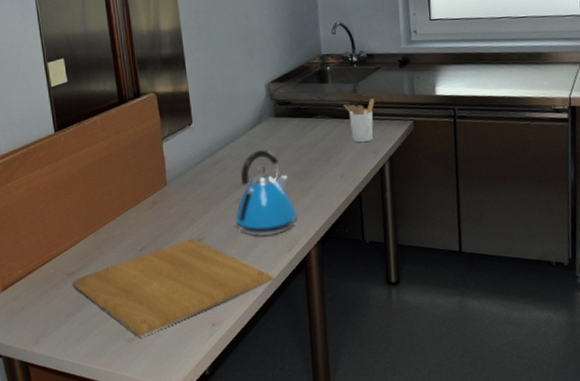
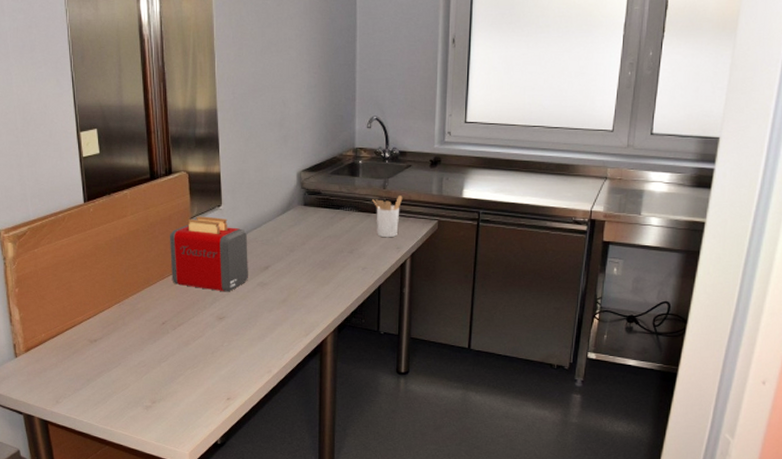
chopping board: present [72,237,275,337] -> none [94,316,291,405]
toaster: none [142,135,225,212] -> present [170,216,248,292]
kettle: present [235,150,297,236] -> none [256,237,317,320]

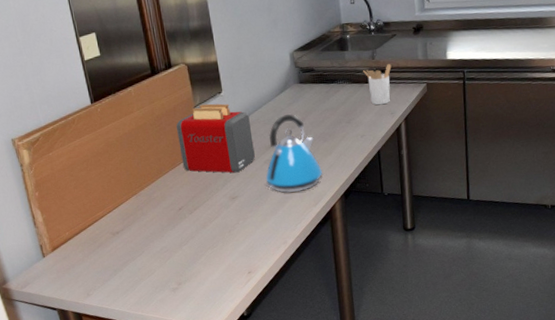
kettle: none [256,237,317,320] -> present [265,114,322,193]

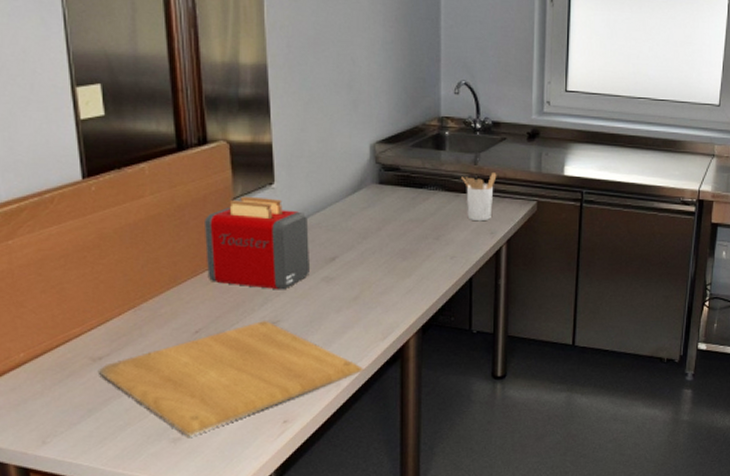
chopping board: none [117,196,304,286] -> present [97,319,364,436]
kettle: present [265,114,322,193] -> none [320,222,397,321]

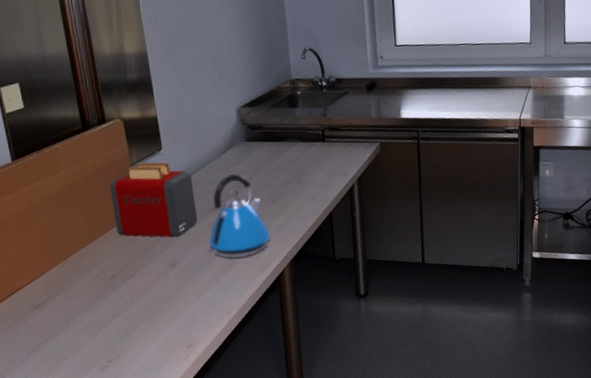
chopping board: present [97,319,364,436] -> none [38,263,250,364]
kettle: none [320,222,397,321] -> present [208,174,270,258]
utensil holder: present [462,173,497,222] -> none [314,122,344,165]

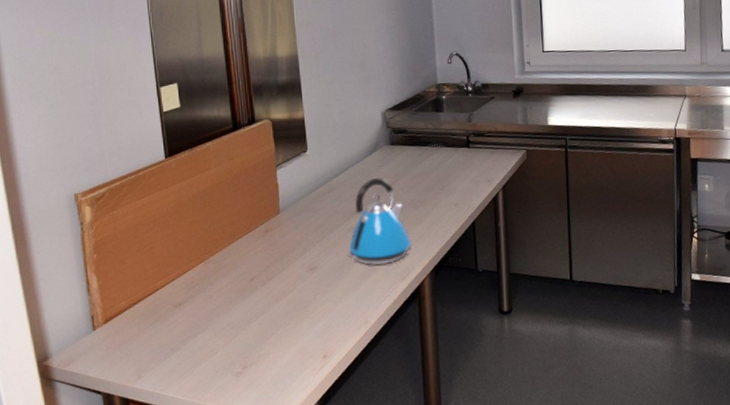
toaster: present [110,162,197,238] -> none [255,163,338,241]

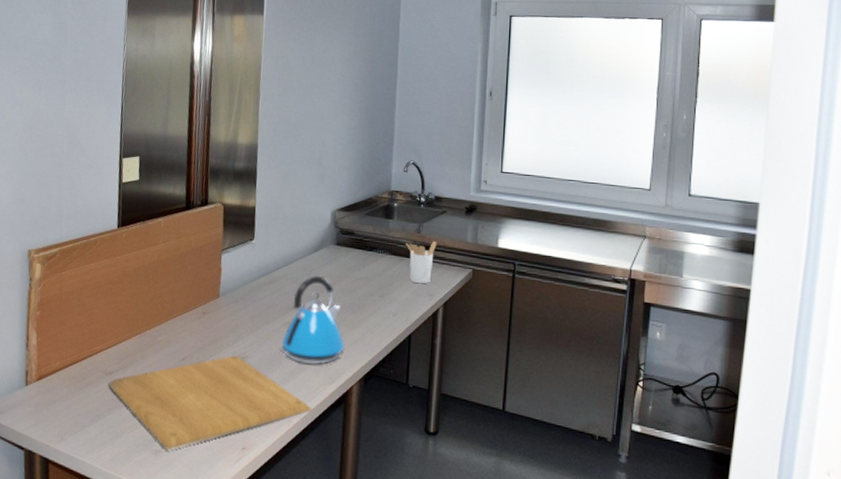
chopping board: none [178,267,388,370] -> present [107,354,313,450]
utensil holder: none [459,128,489,172] -> present [406,241,437,284]

